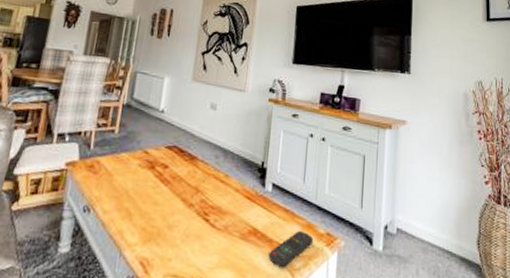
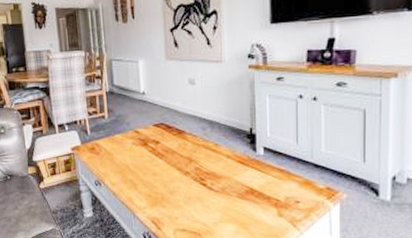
remote control: present [268,230,314,268] -> none [268,187,313,220]

